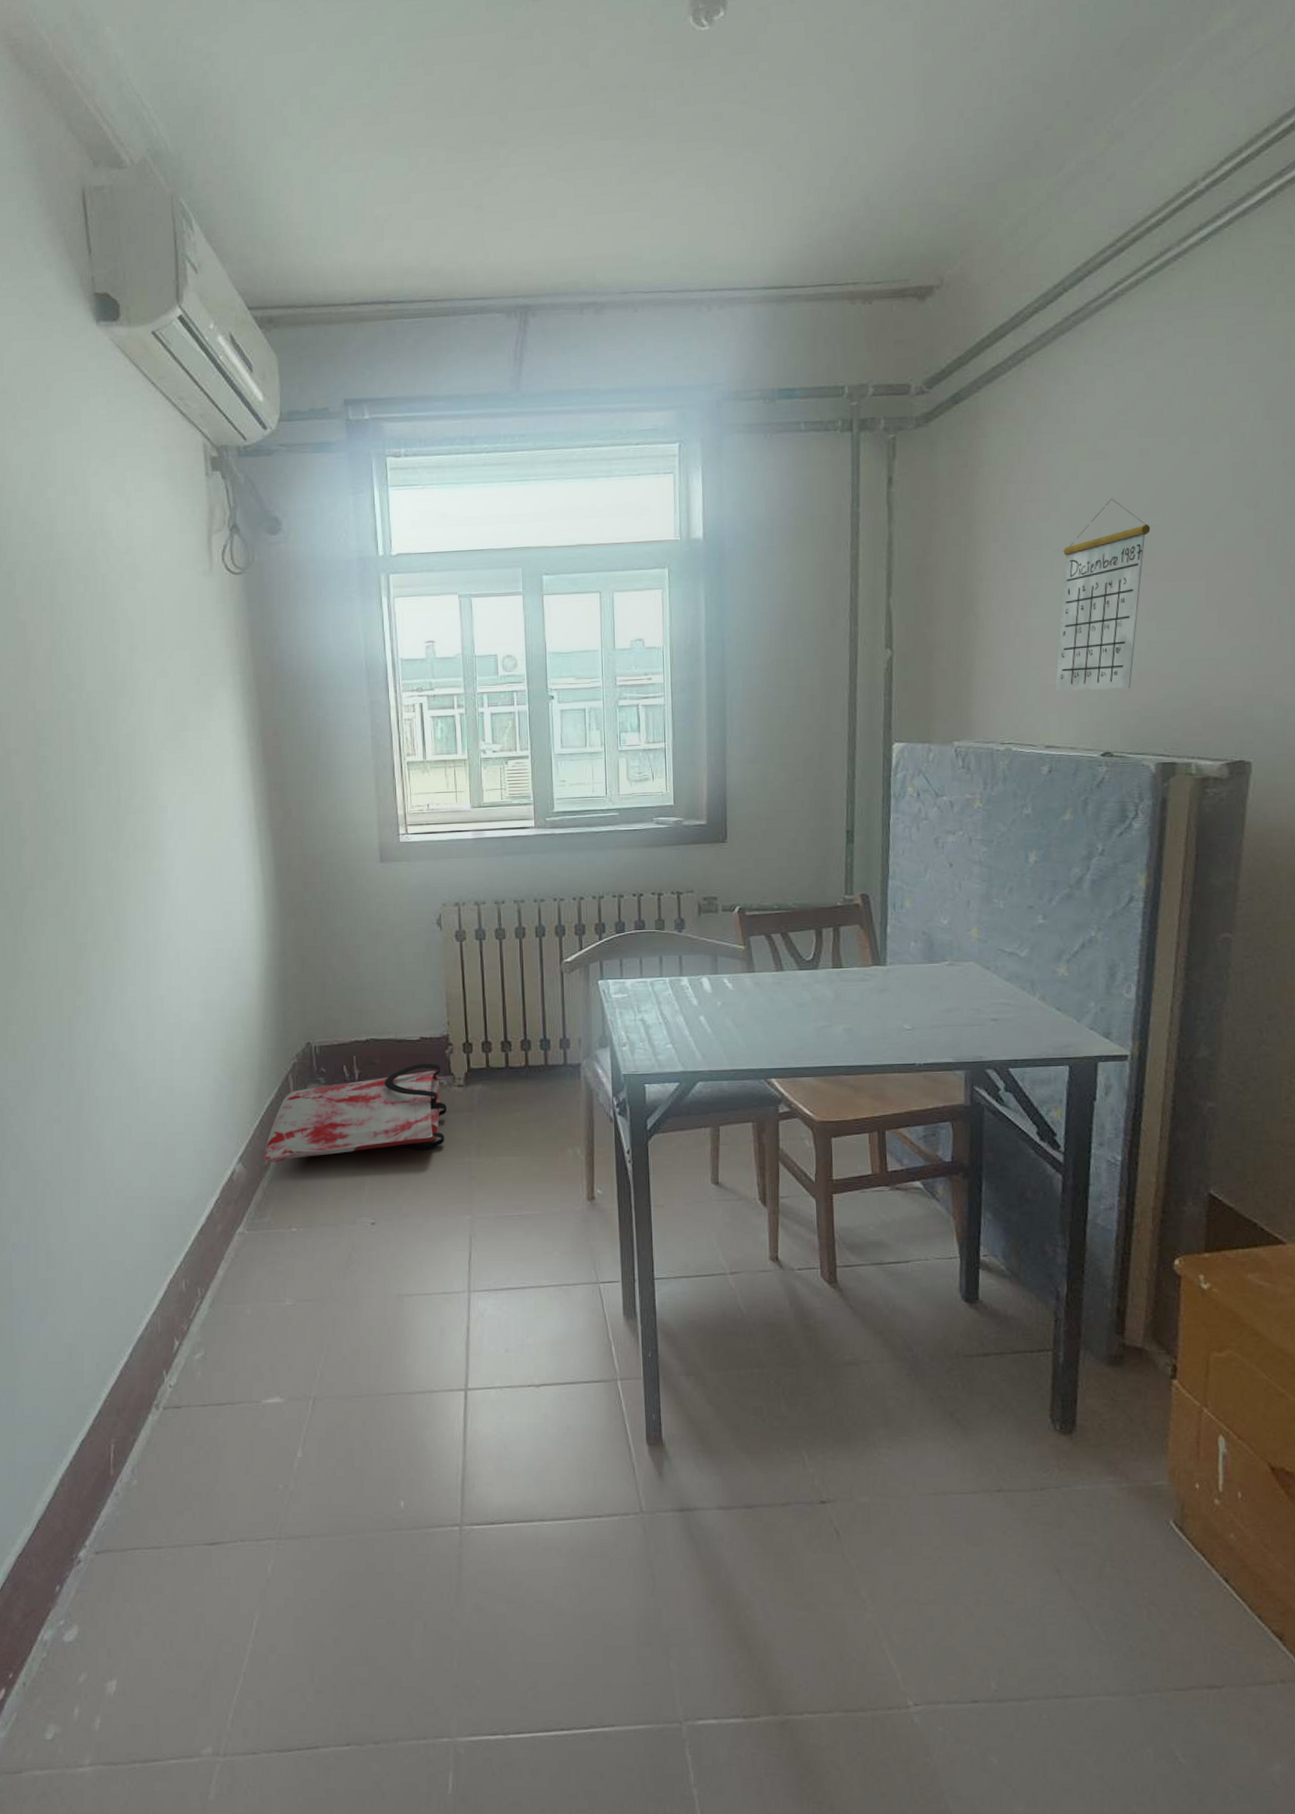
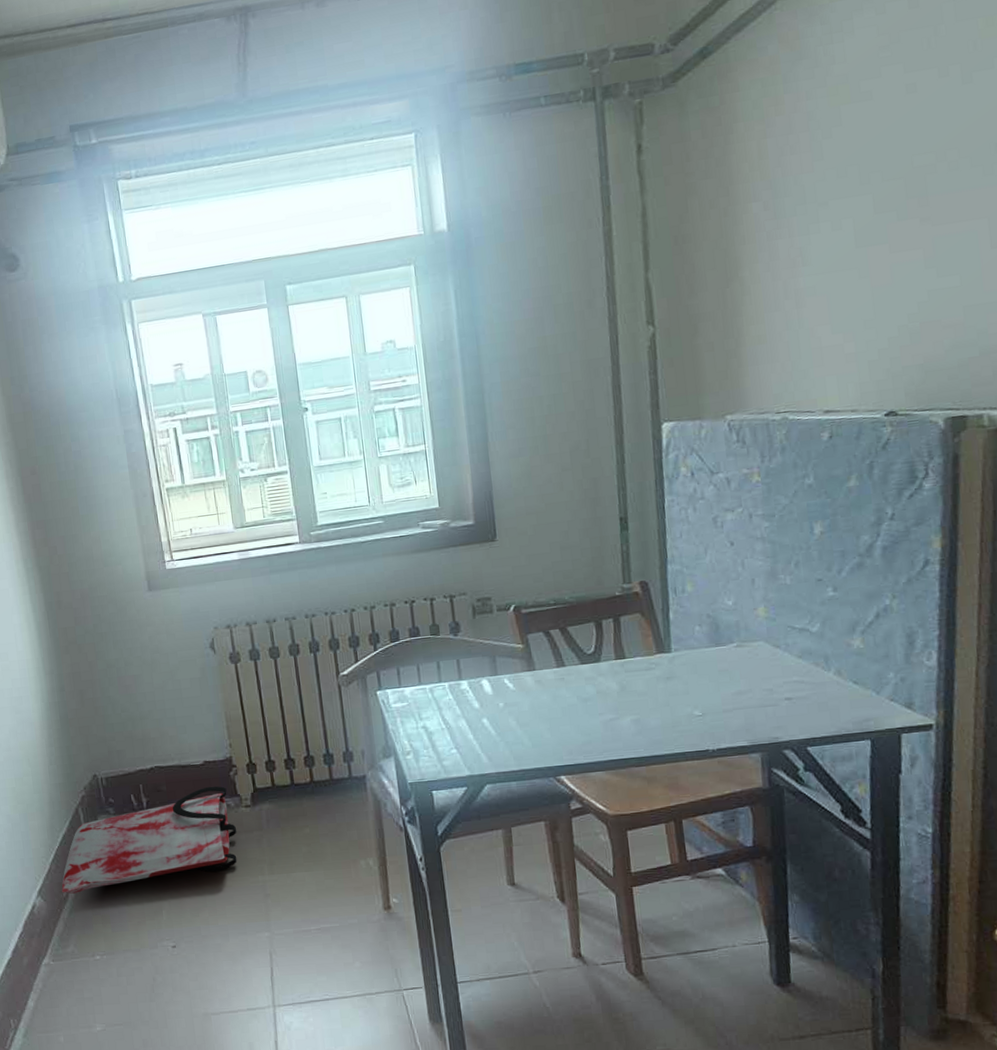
calendar: present [1055,498,1151,691] -> none [830,141,924,353]

